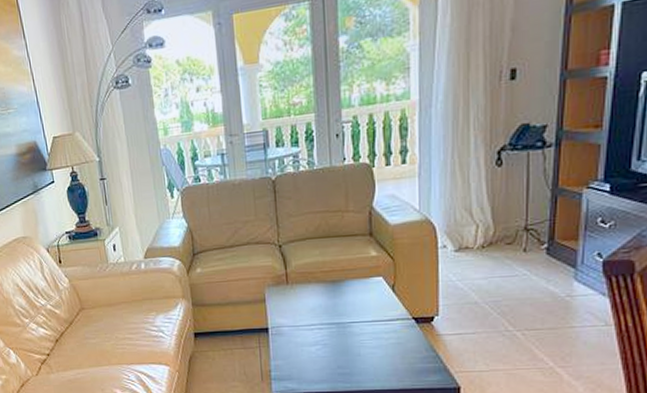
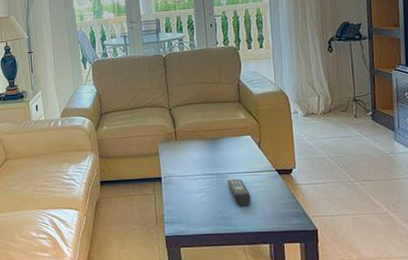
remote control: none [350,328,379,361] -> present [227,178,251,206]

